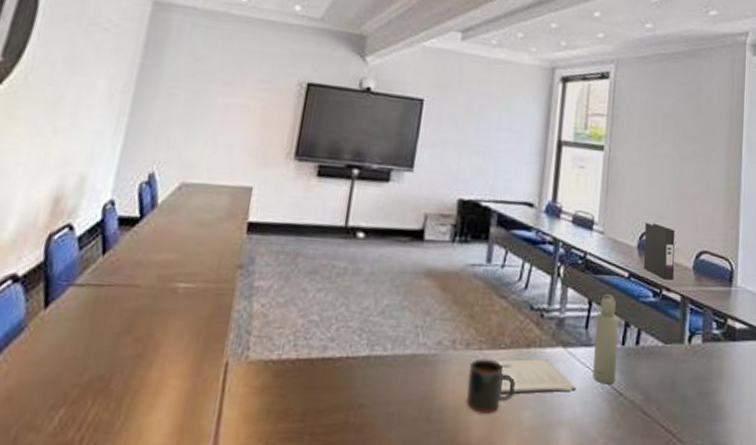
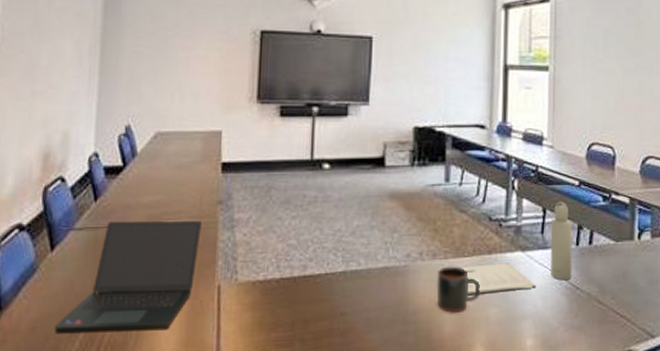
laptop: none [32,278,217,411] -> present [54,220,202,333]
binder: present [643,222,676,280] -> none [592,134,622,185]

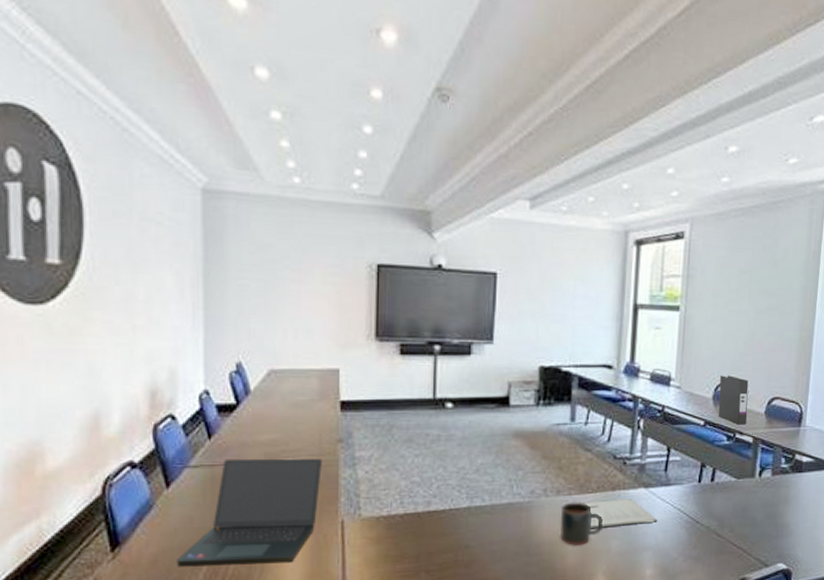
bottle: present [550,201,573,281] -> none [672,440,696,515]
binder: none [592,134,622,185] -> present [718,375,749,425]

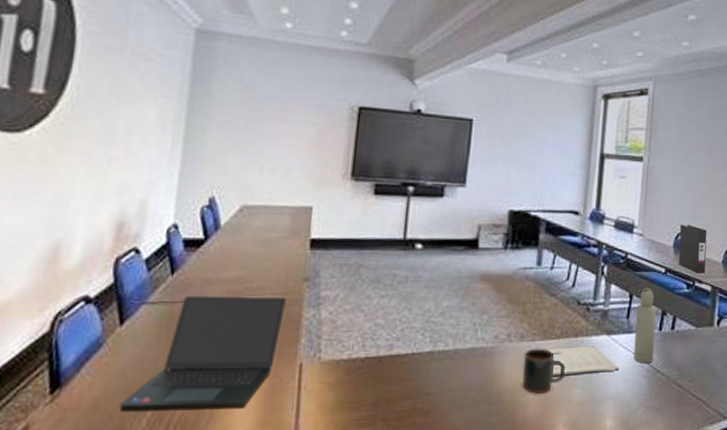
bottle: none [672,440,696,515] -> present [633,287,657,364]

